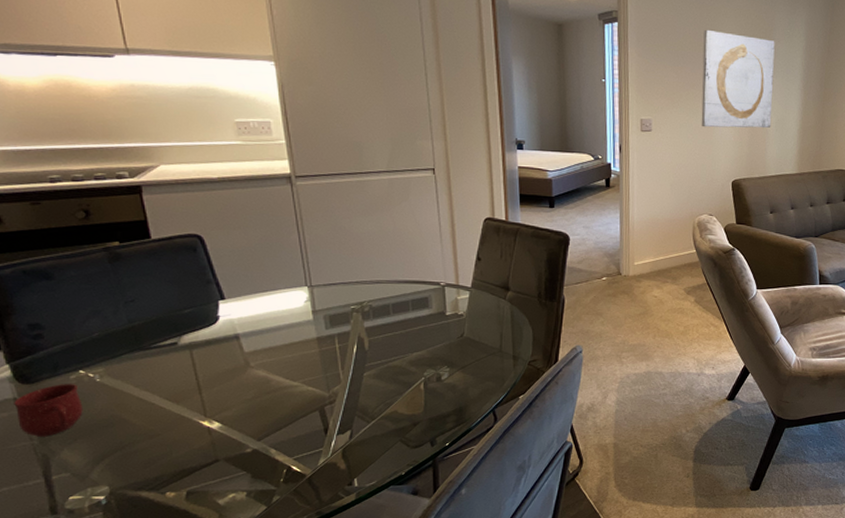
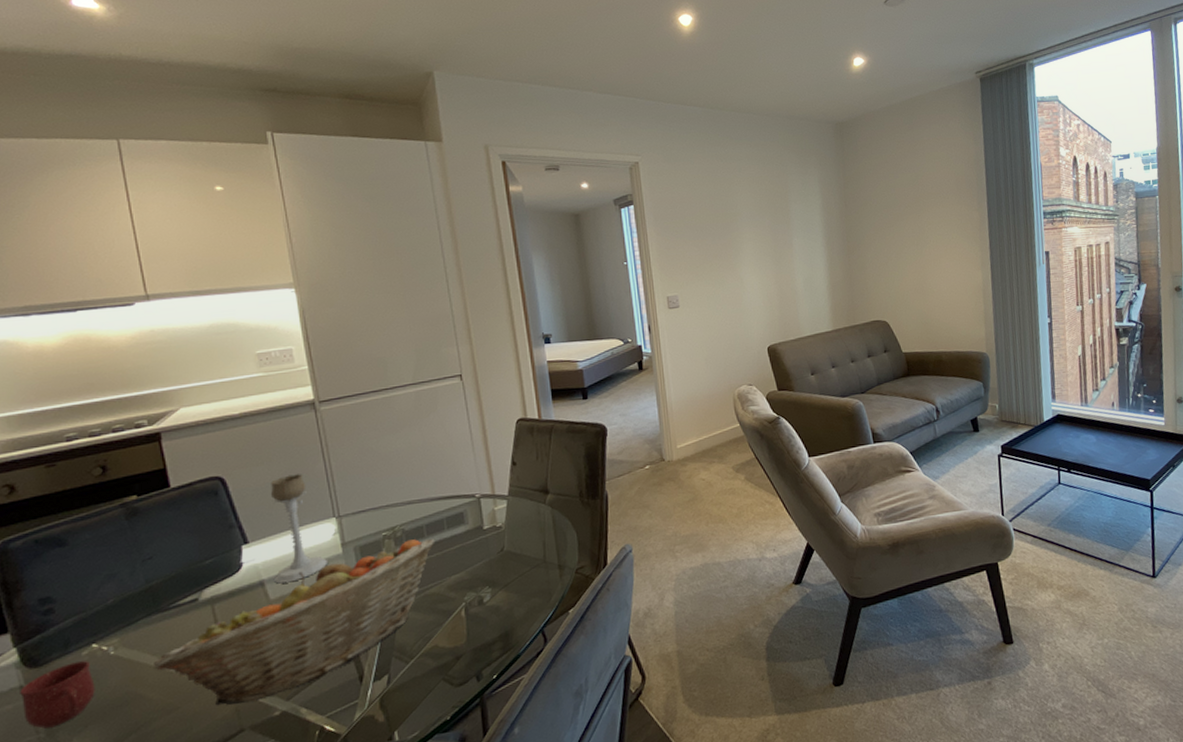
fruit basket: none [137,316,399,438] -> present [154,539,434,706]
candle holder: none [247,242,300,339] -> present [271,474,329,584]
wall art: present [701,29,775,128] -> none [720,200,800,297]

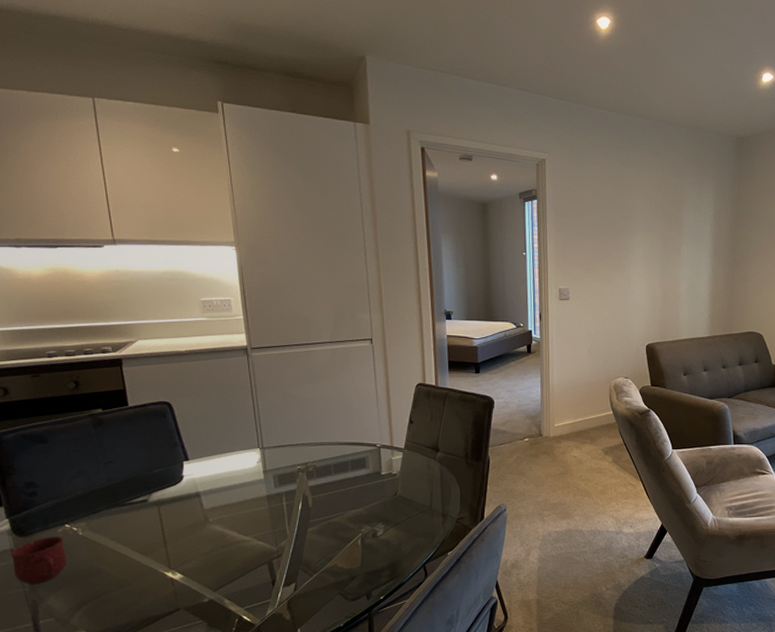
fruit basket: present [154,539,434,706] -> none [112,475,339,588]
candle holder: present [271,474,329,584] -> none [208,408,252,497]

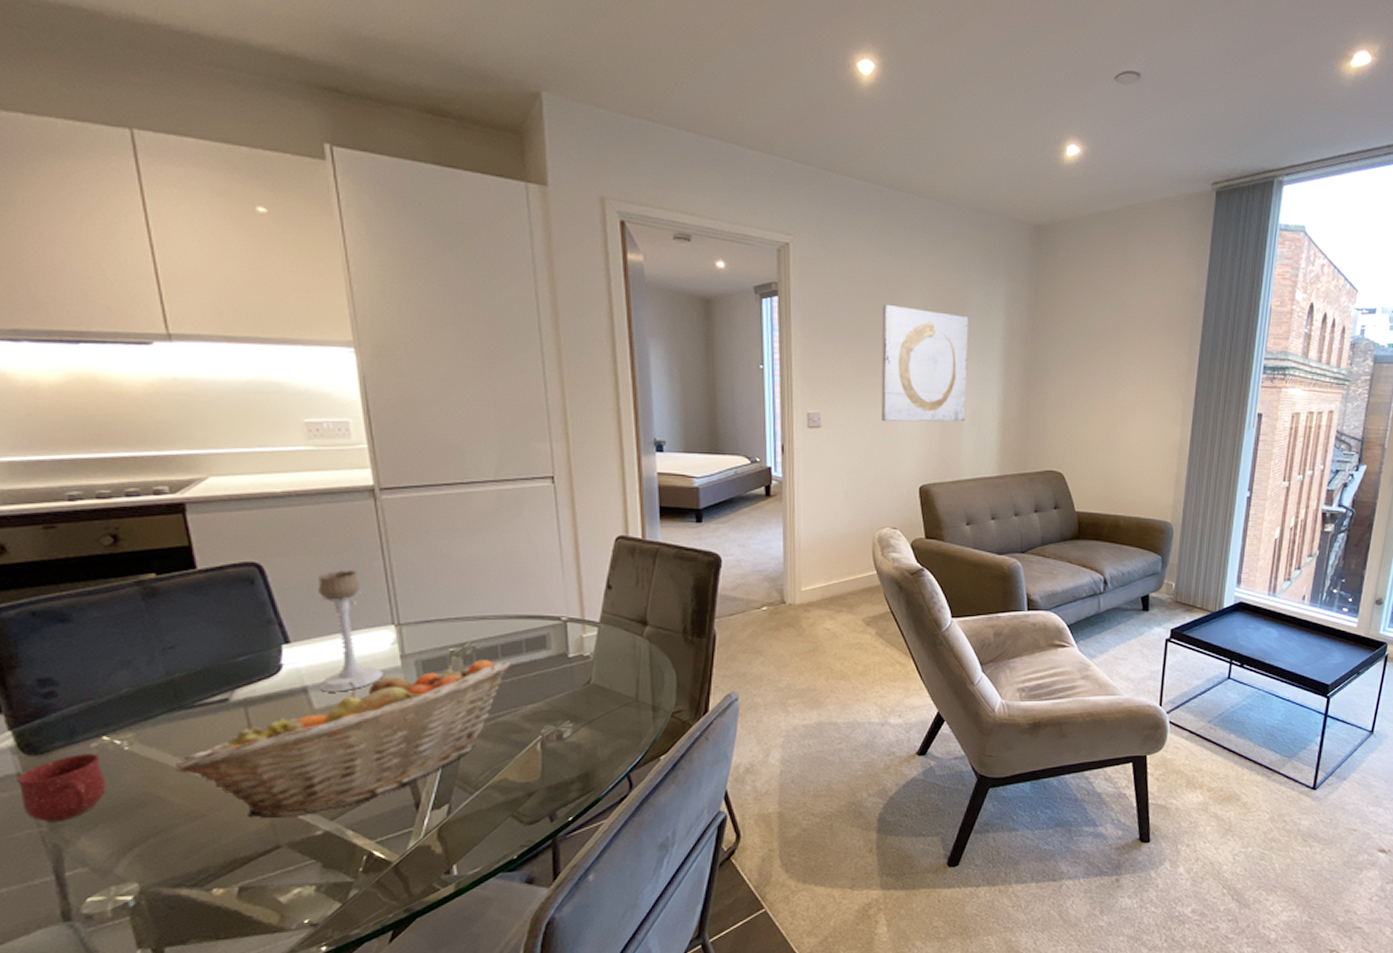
fruit basket: none [112,475,339,588] -> present [176,660,510,818]
candle holder: none [208,408,252,497] -> present [319,570,384,692]
wall art: none [615,203,685,295] -> present [880,304,969,422]

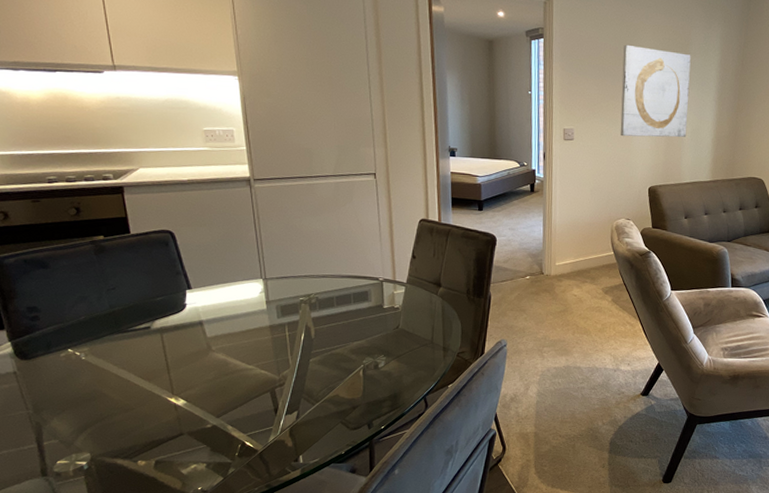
mug: present [17,754,107,822] -> none [14,361,70,407]
fruit basket: present [176,660,510,818] -> none [115,307,342,414]
candle holder: present [319,570,384,692] -> none [211,238,255,326]

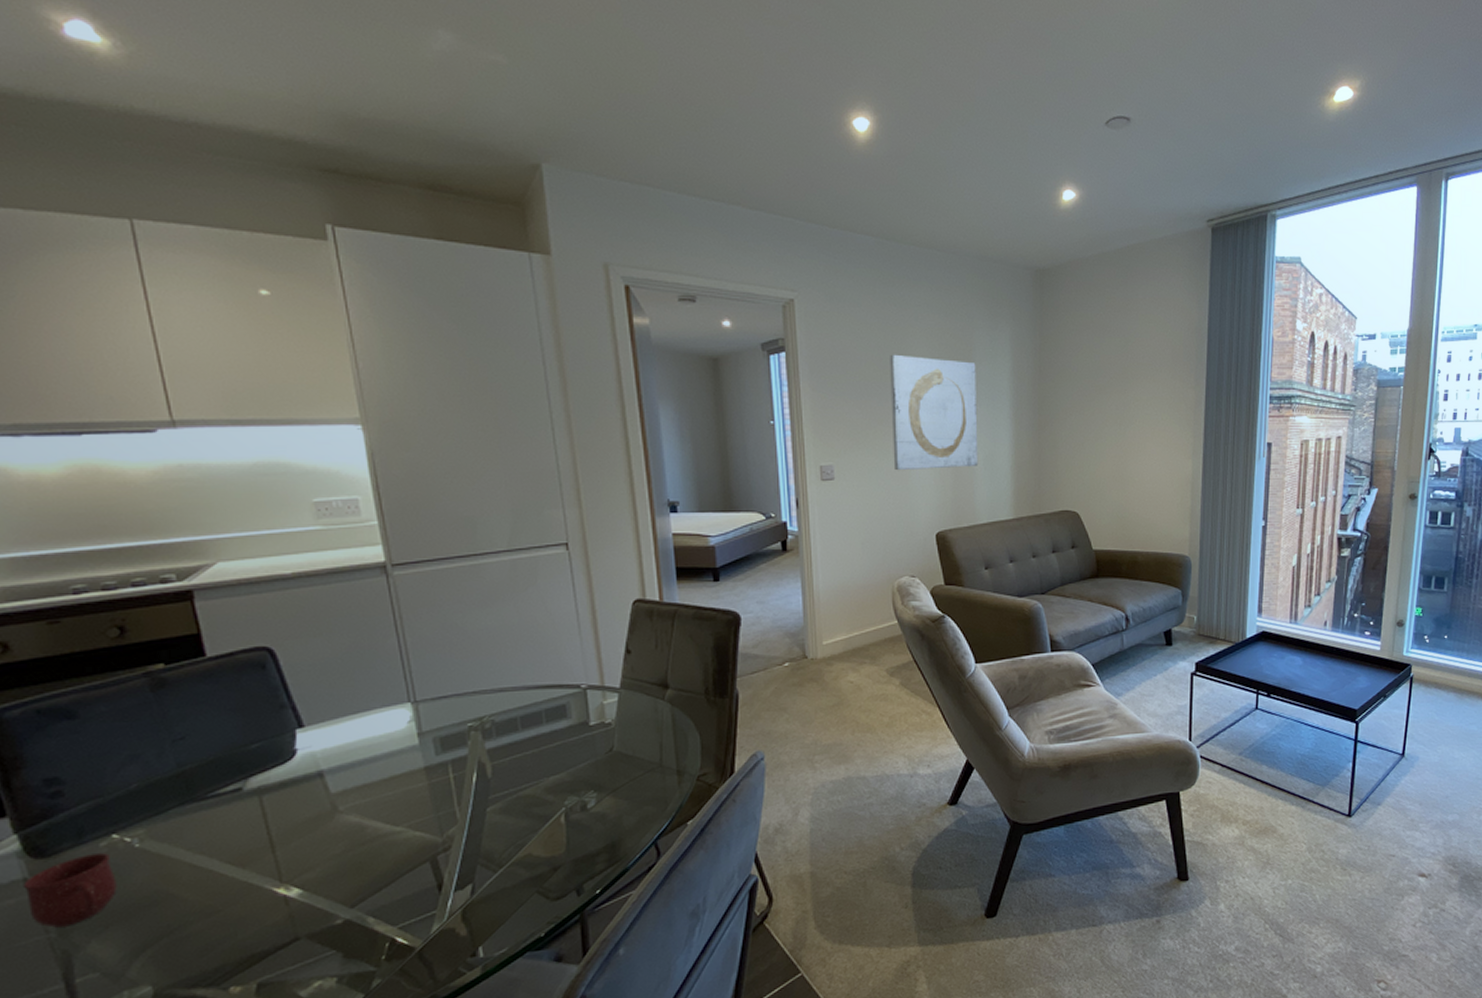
mug: none [14,361,70,407] -> present [23,853,117,928]

